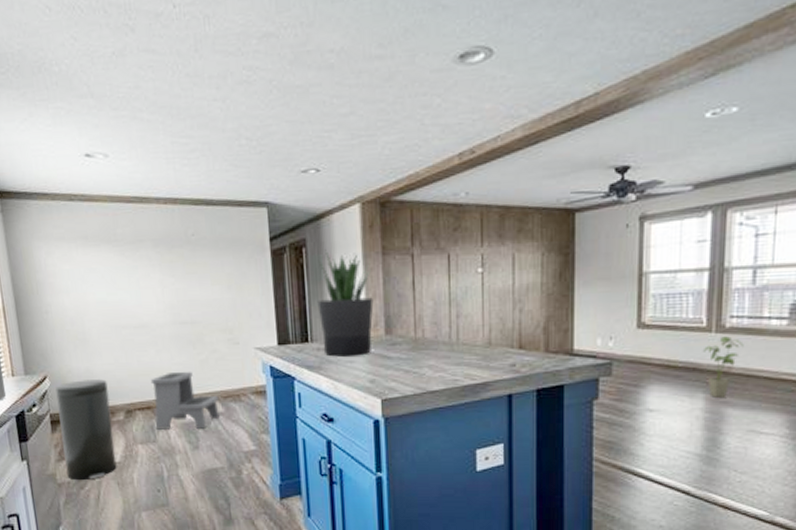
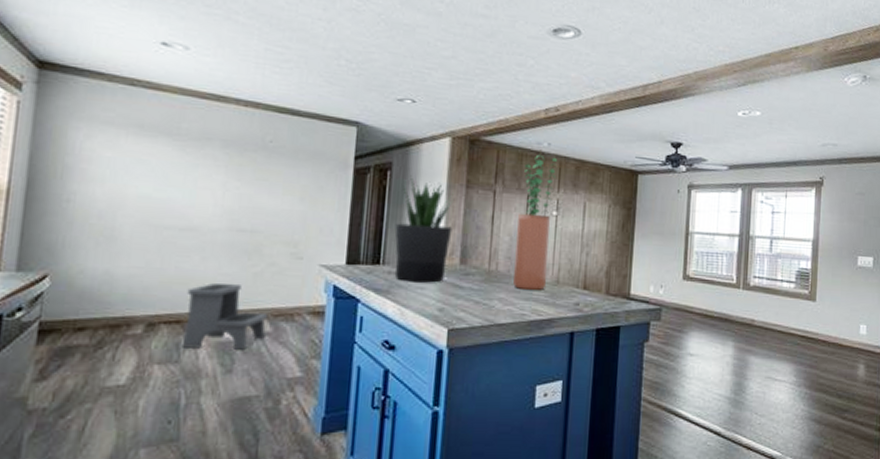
pedal bin: present [55,379,117,481] -> none [44,283,130,407]
vase: none [440,201,478,354] -> present [513,150,557,290]
house plant: present [702,336,744,398] -> none [733,293,763,346]

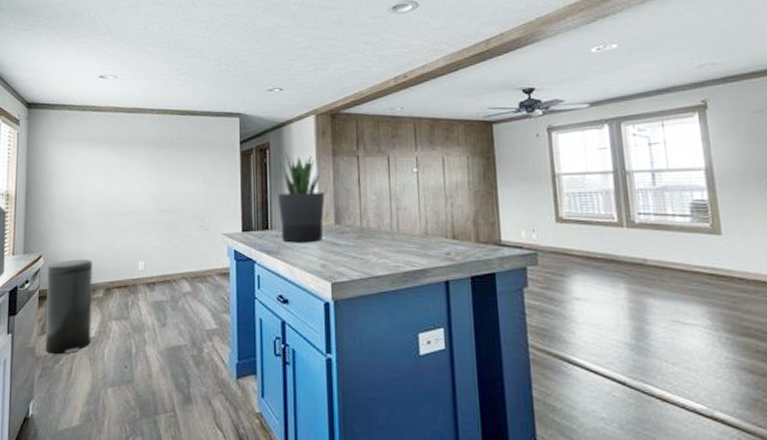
pedal bin: none [44,283,130,407] -> present [45,259,92,355]
step stool: present [181,282,269,350] -> none [129,253,188,307]
vase: present [513,150,557,290] -> none [382,114,415,243]

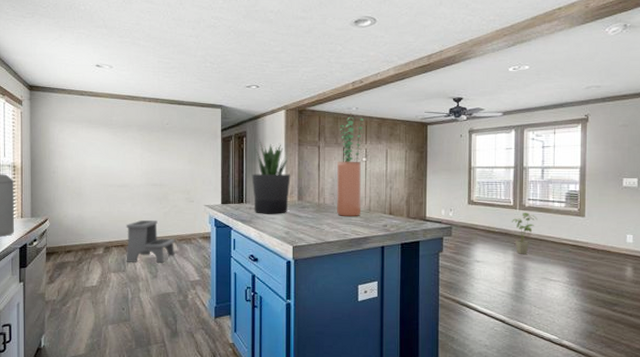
pedal bin: present [45,259,92,355] -> none [53,223,93,299]
step stool: none [129,253,188,307] -> present [126,219,176,263]
vase: none [382,114,415,243] -> present [337,113,363,216]
house plant: none [617,231,655,288] -> present [511,213,537,254]

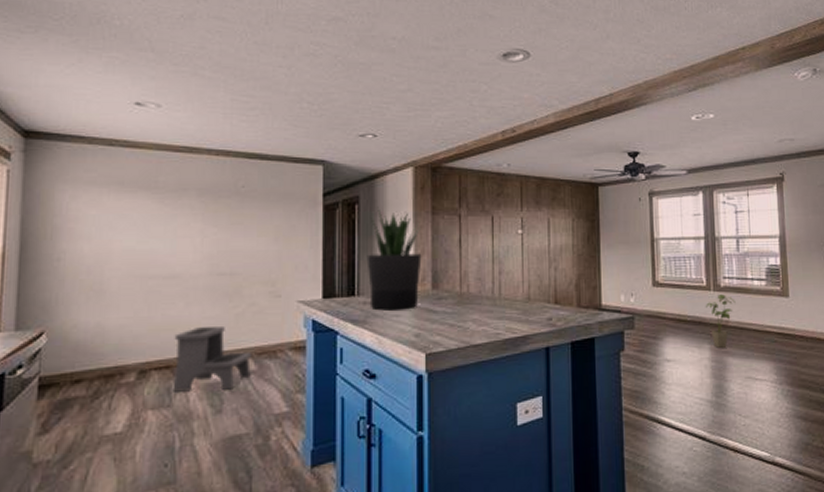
vase: present [337,113,363,216] -> none [485,171,518,309]

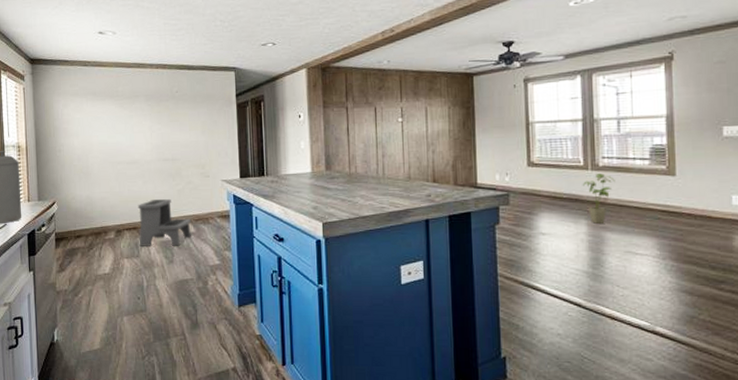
planter: present [366,207,422,311] -> none [272,103,317,188]

